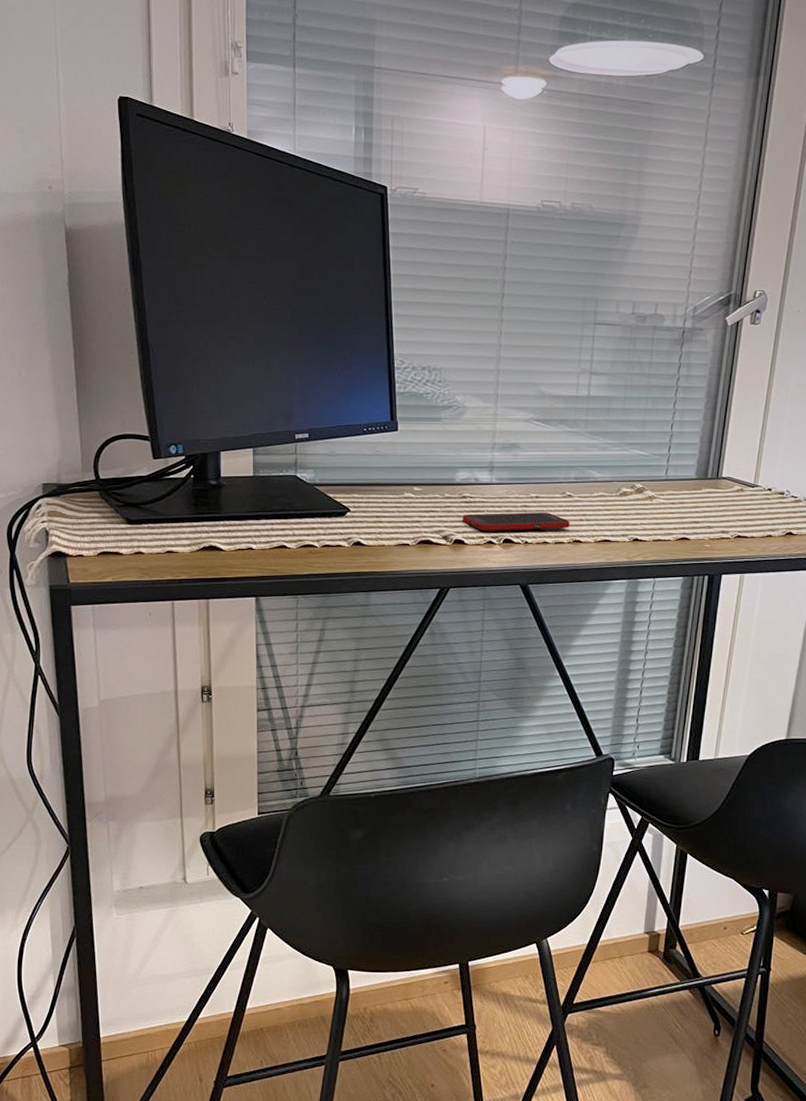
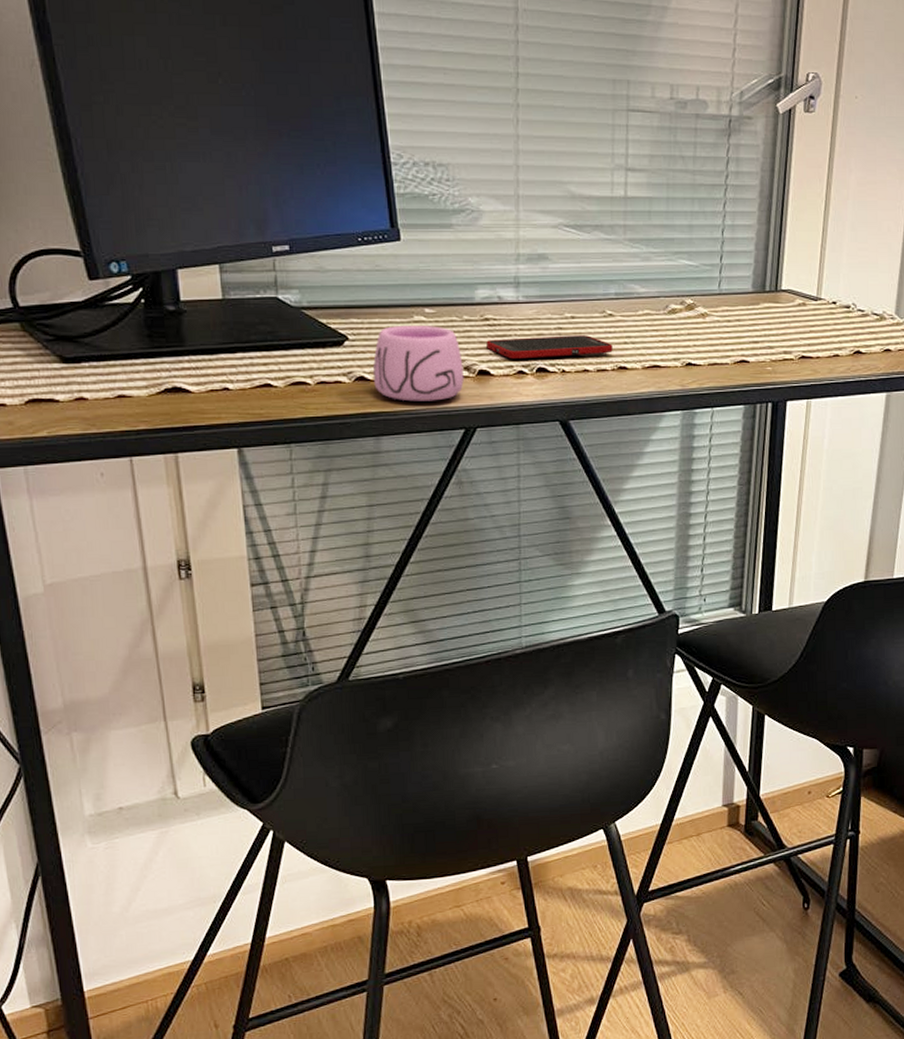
mug: none [367,500,442,564] -> present [372,325,464,402]

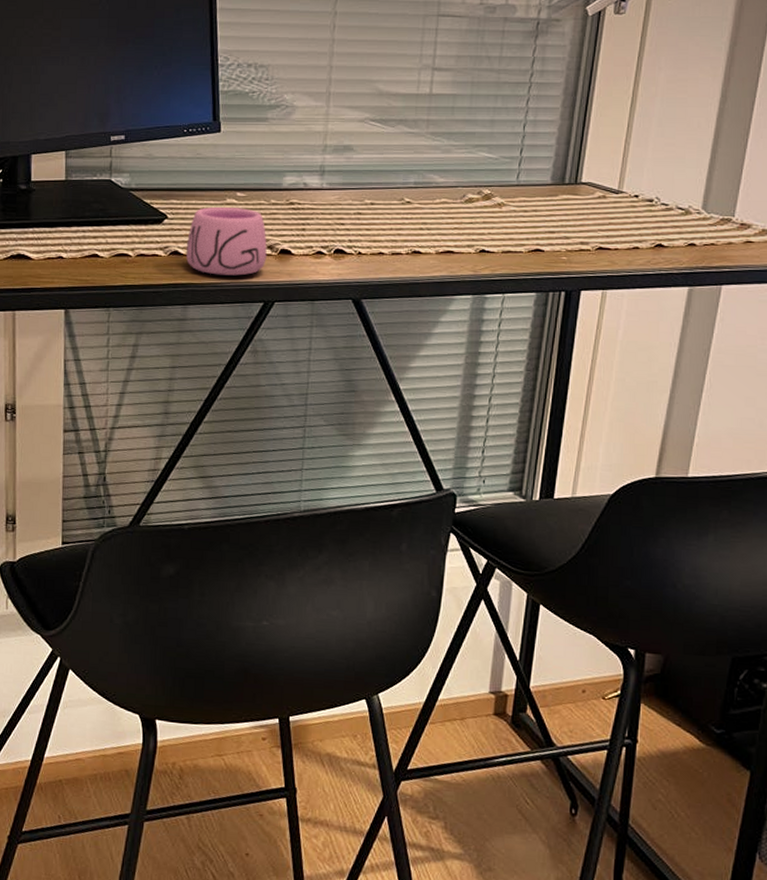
cell phone: present [486,335,613,359] -> none [290,220,408,241]

